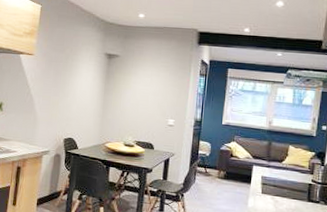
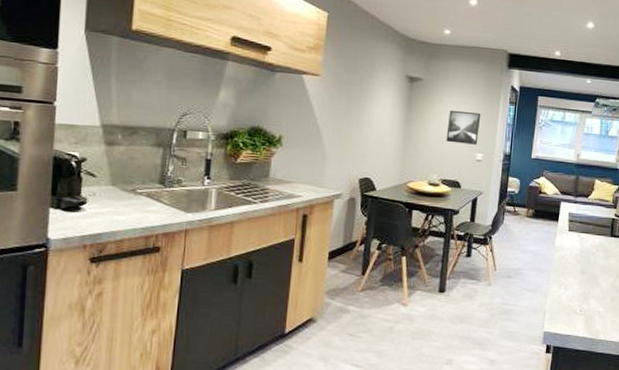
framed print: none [140,82,173,112] -> present [446,111,481,145]

